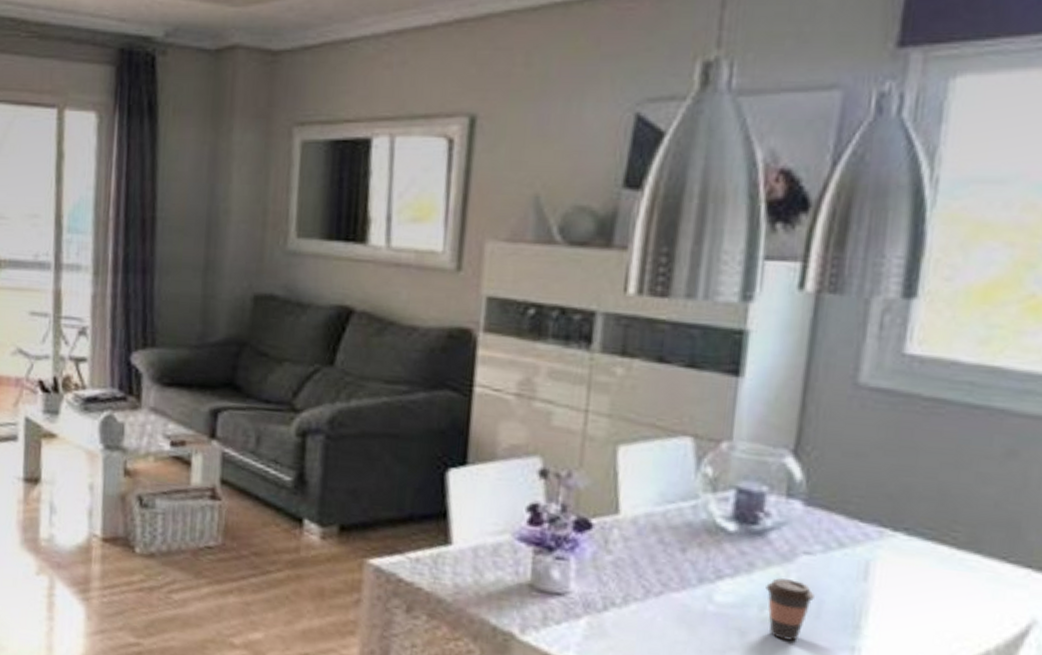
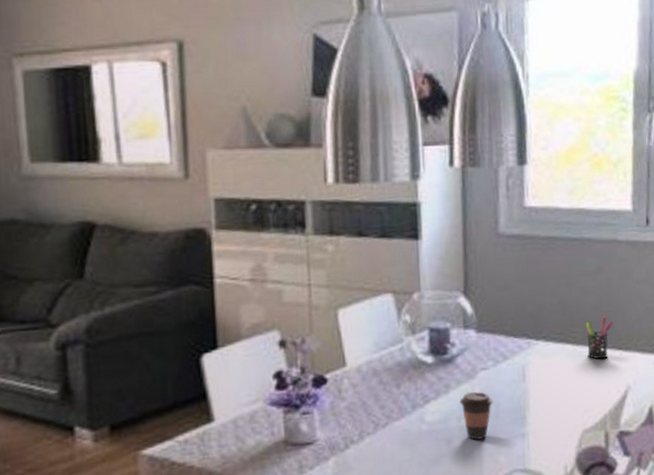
pen holder: none [972,517,1023,576] -> present [586,316,613,359]

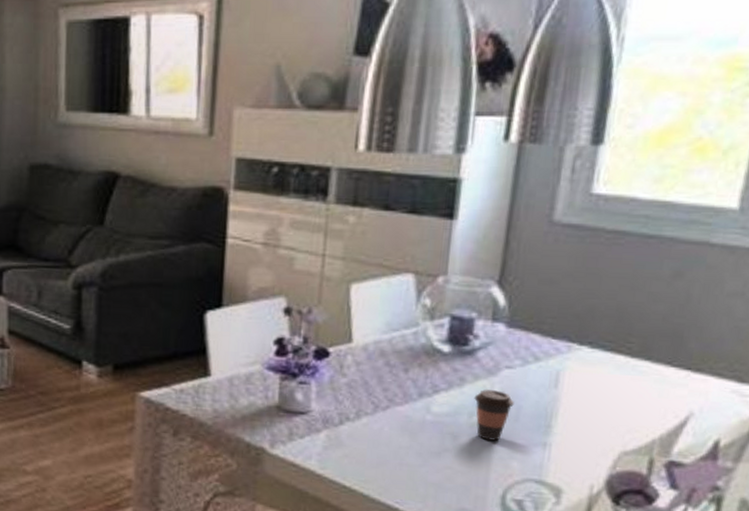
pen holder: present [586,316,613,359] -> none [643,329,685,378]

